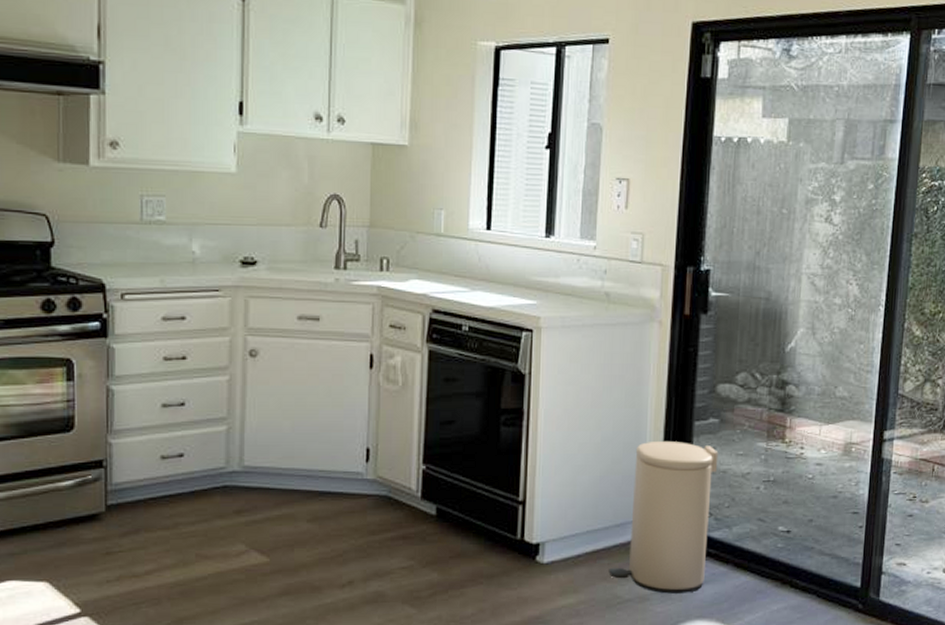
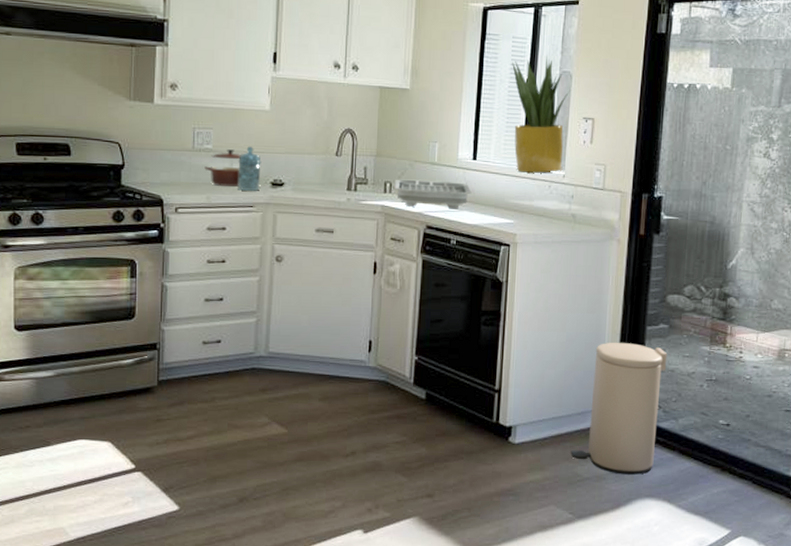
saucepan: none [156,221,202,266] -> present [204,149,241,187]
canister: none [199,217,228,272] -> present [238,146,261,191]
dish rack: none [392,254,486,289] -> present [394,179,472,210]
planter: none [531,104,601,245] -> present [512,56,571,173]

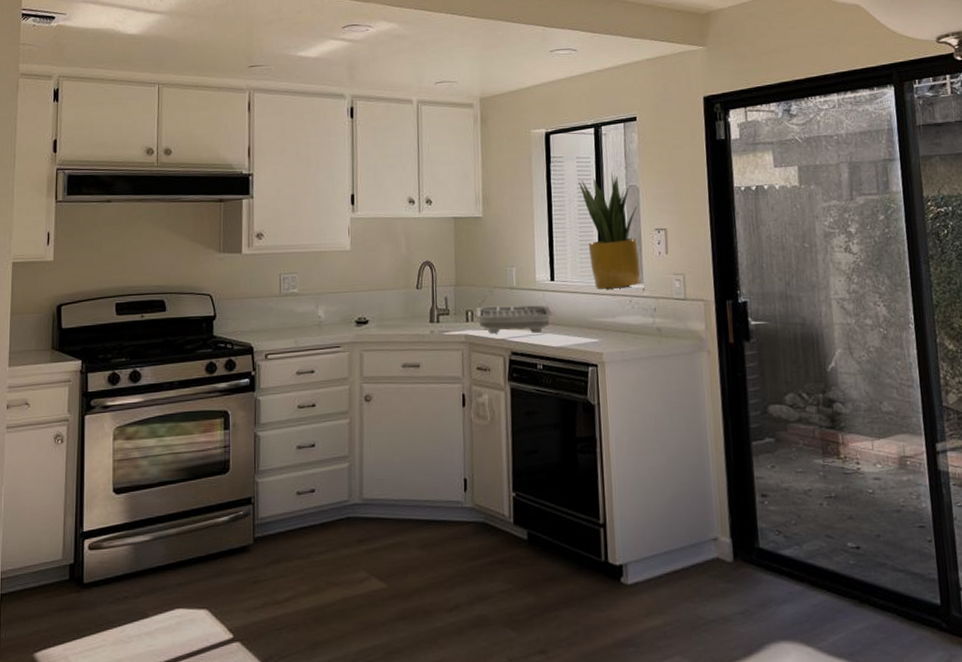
saucepan: present [204,149,241,187] -> none [291,292,326,329]
canister: present [238,146,261,191] -> none [323,287,345,332]
pedal bin: present [570,342,668,475] -> none [689,461,783,614]

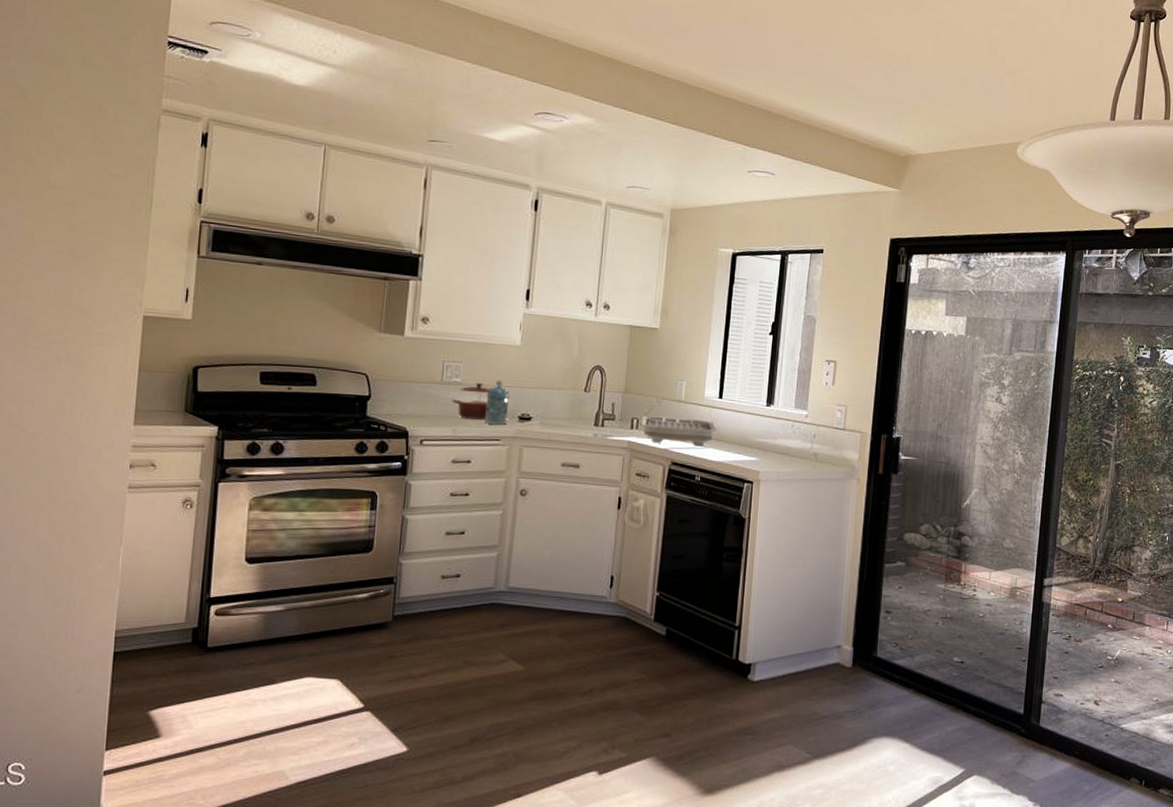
saucepan: none [291,292,326,329] -> present [452,383,490,420]
canister: none [323,287,345,332] -> present [485,380,510,425]
planter: present [579,172,640,289] -> none [759,300,814,413]

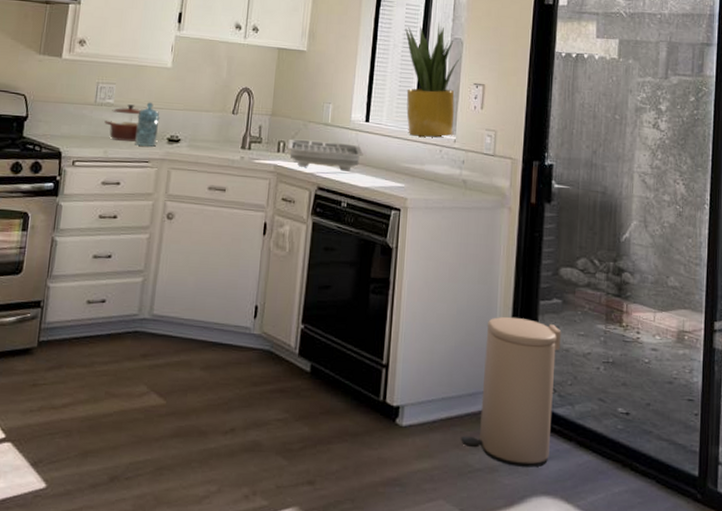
planter: none [759,300,814,413] -> present [405,23,462,137]
pedal bin: none [808,579,904,713] -> present [461,316,562,468]

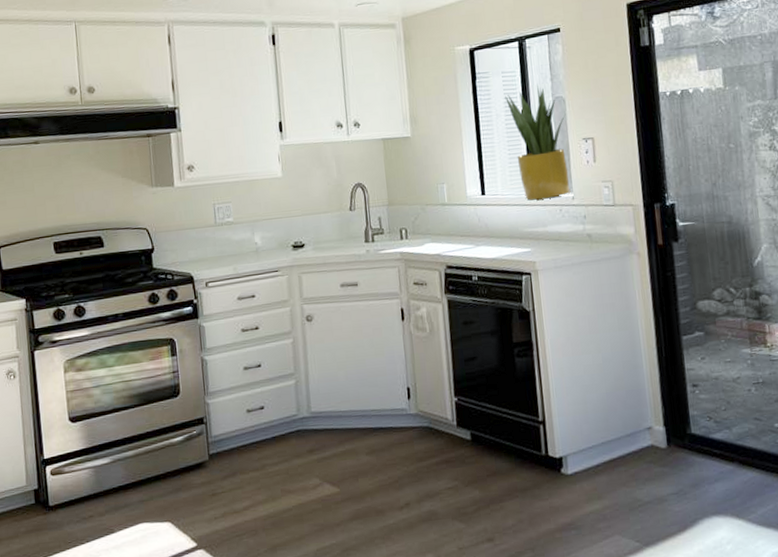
saucepan: present [104,104,141,142] -> none [228,219,263,256]
canister: present [135,102,160,147] -> none [259,214,282,257]
dish rack: present [287,139,364,171] -> none [409,219,485,250]
pedal bin: present [461,316,562,468] -> none [626,355,714,494]

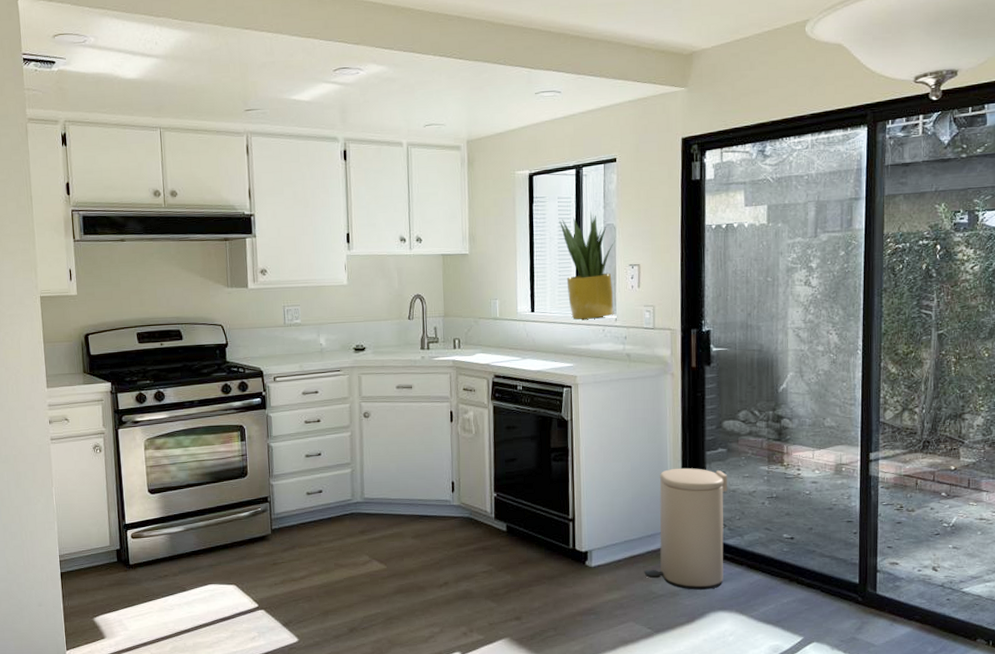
pedal bin: none [626,355,714,494] -> present [644,467,728,590]

